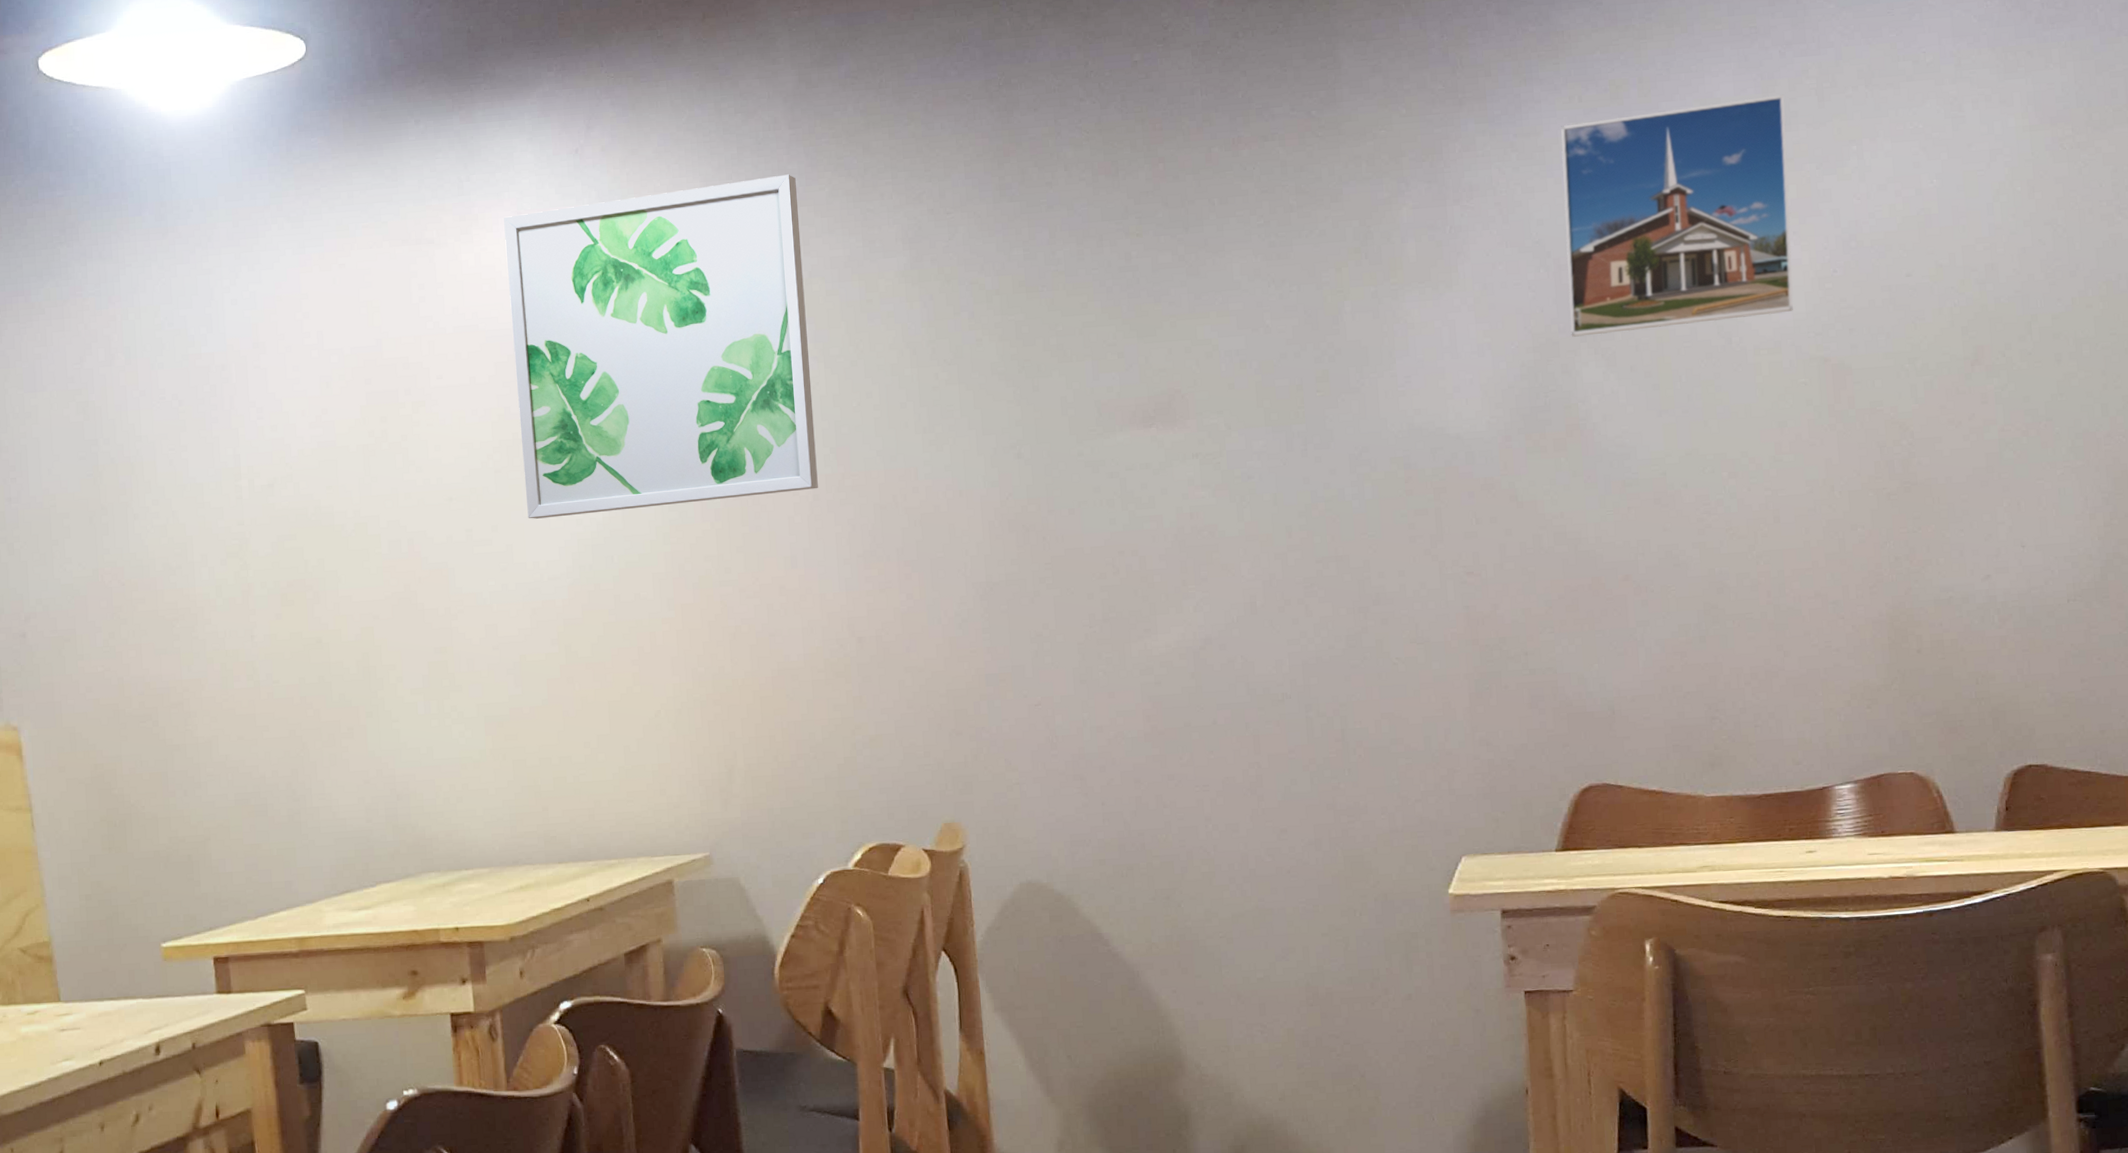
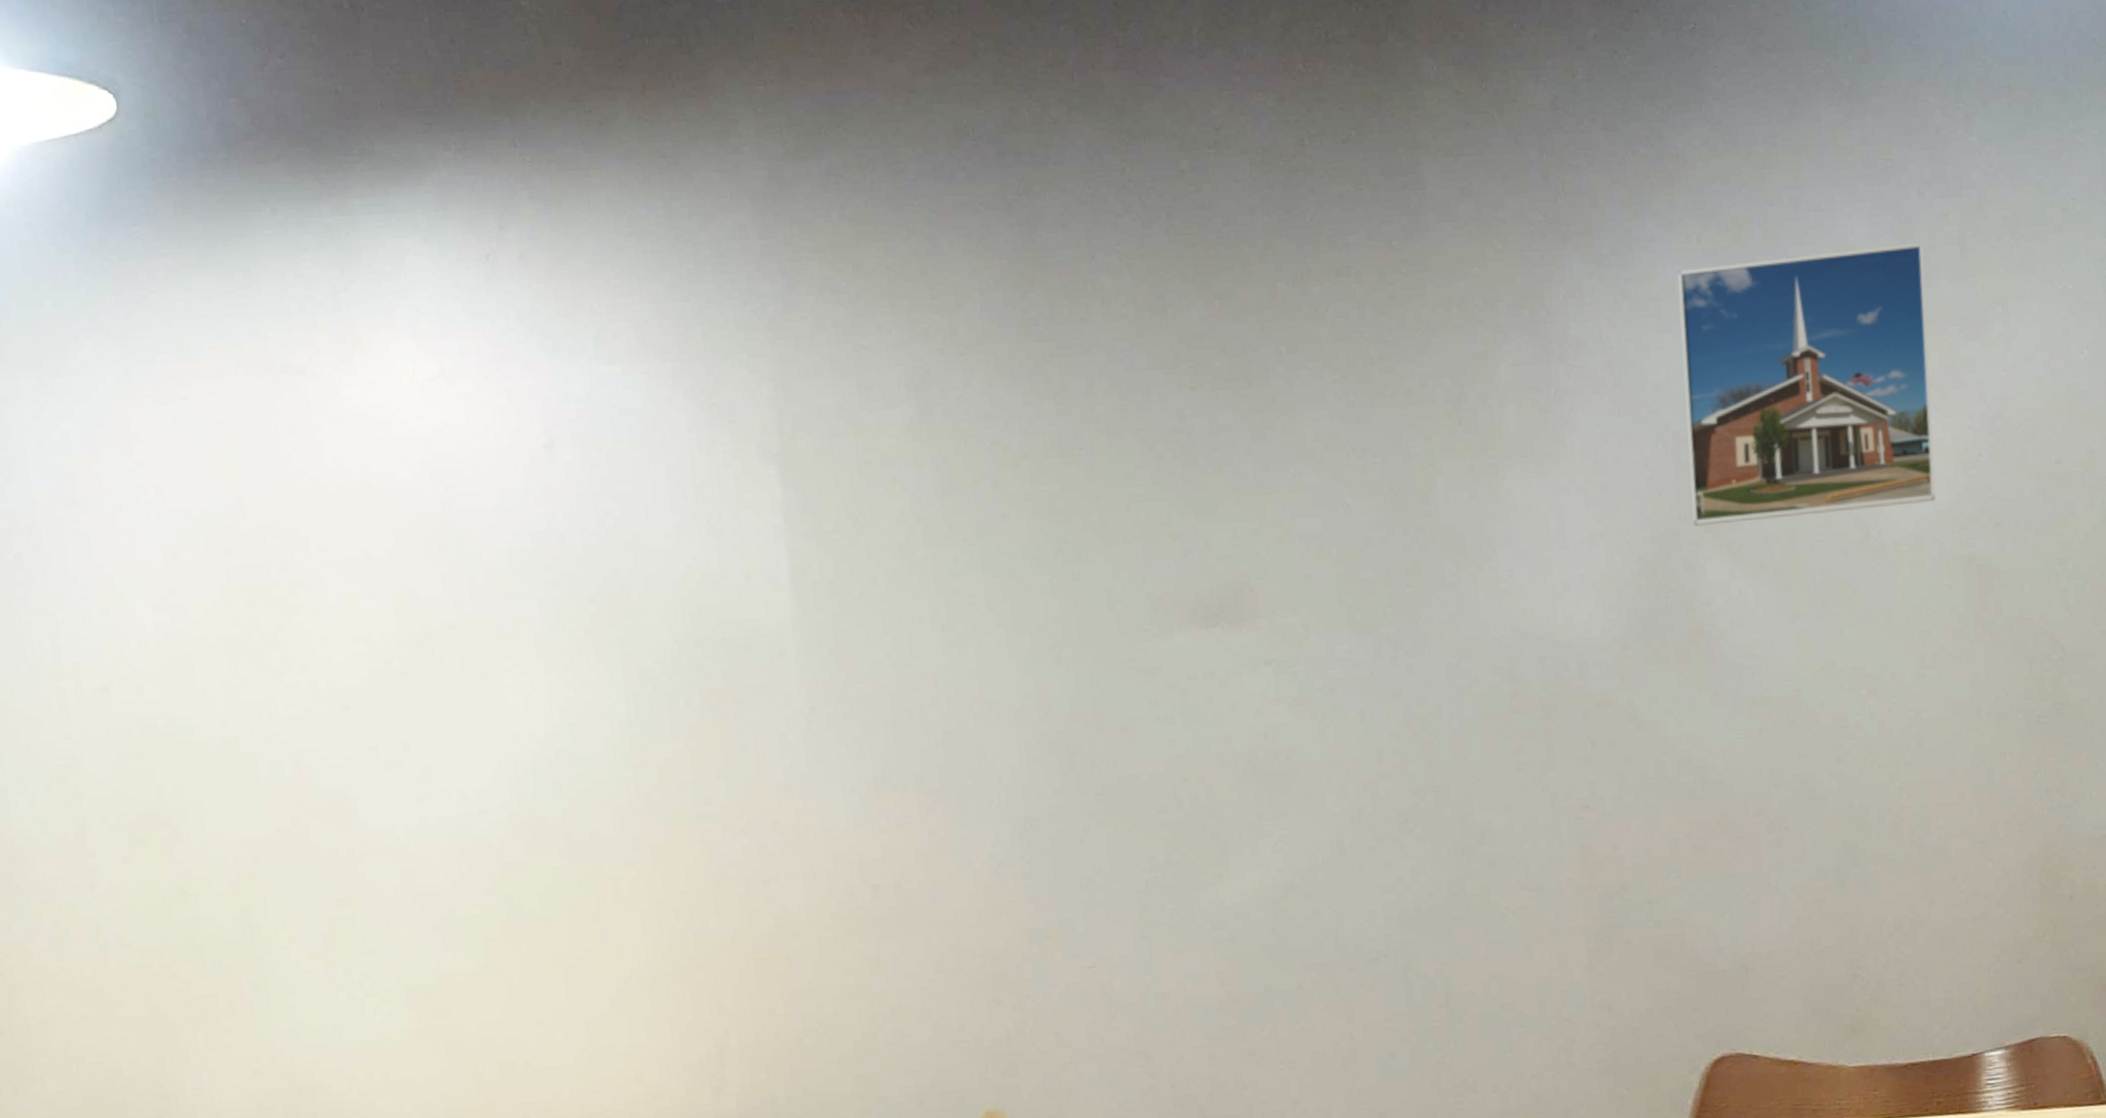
wall art: present [504,174,818,519] -> none [396,297,815,735]

